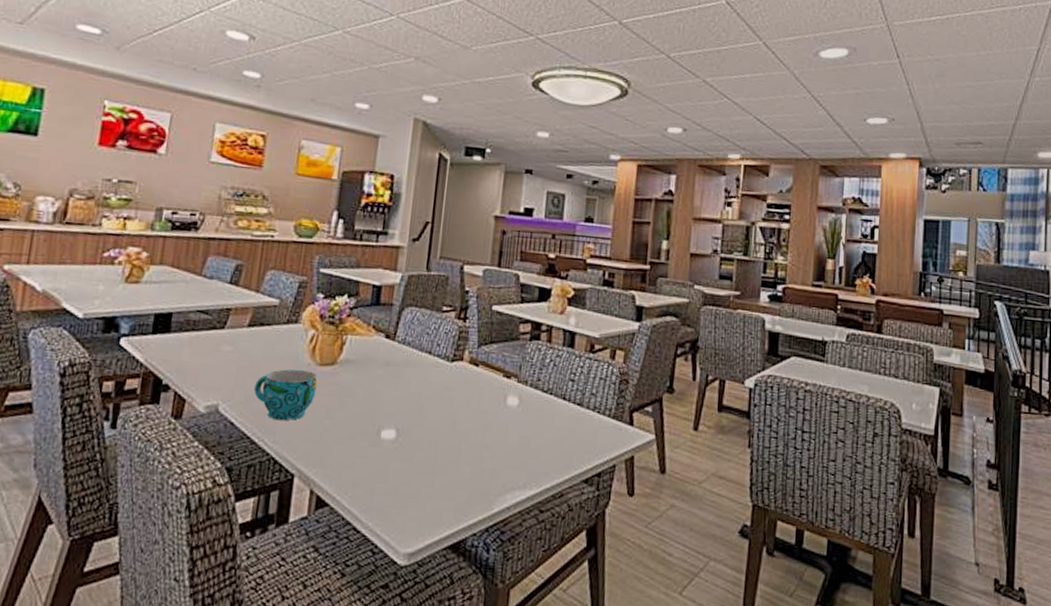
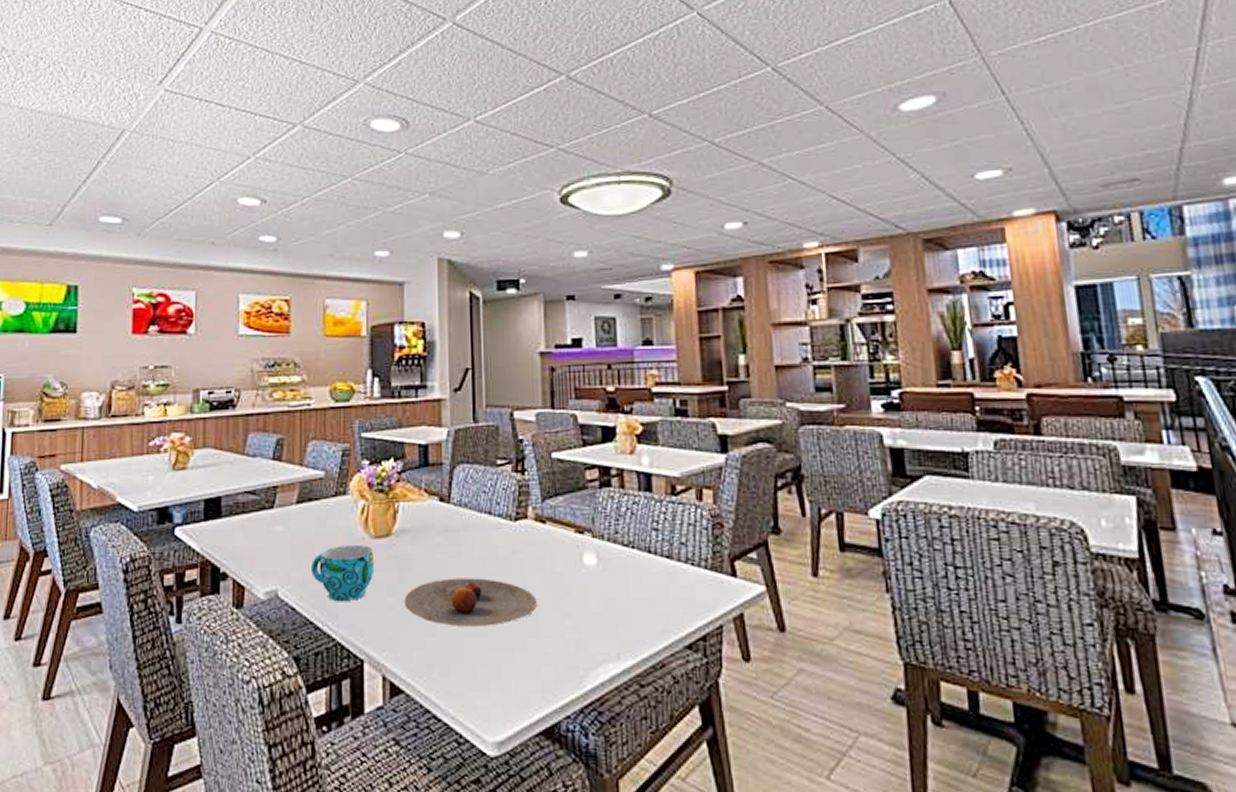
plate: none [340,407,461,452] -> present [404,578,537,626]

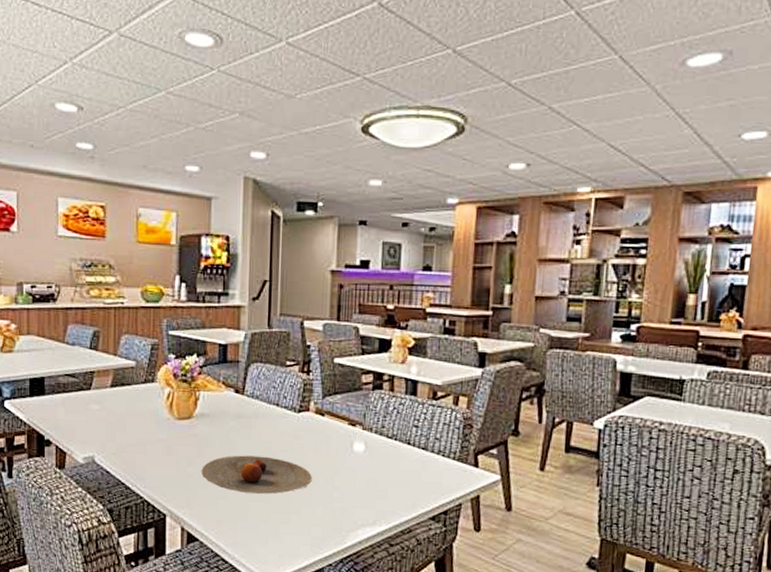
cup: present [311,546,375,602] -> none [123,424,178,469]

